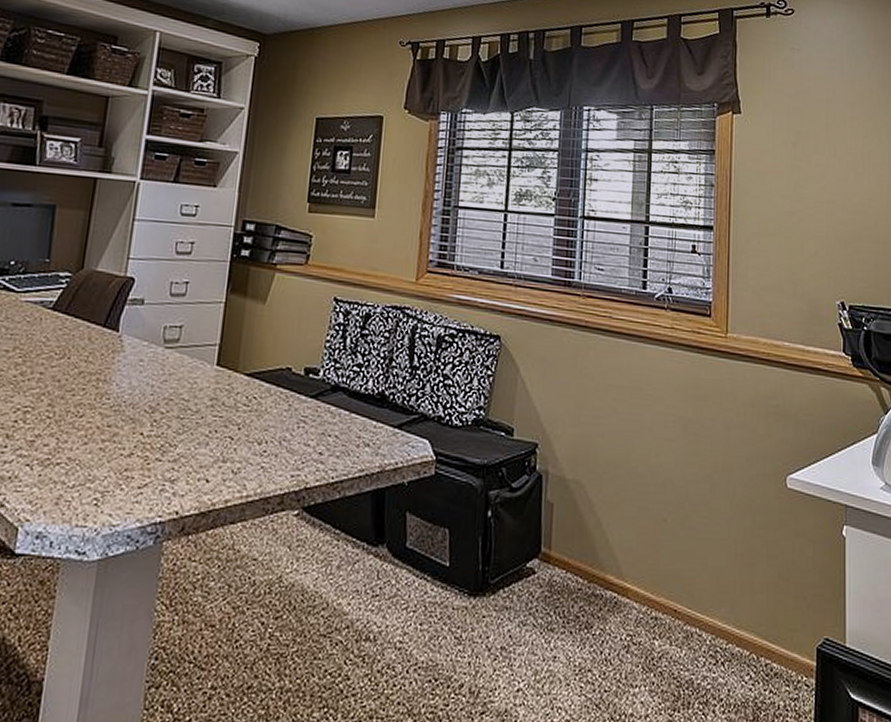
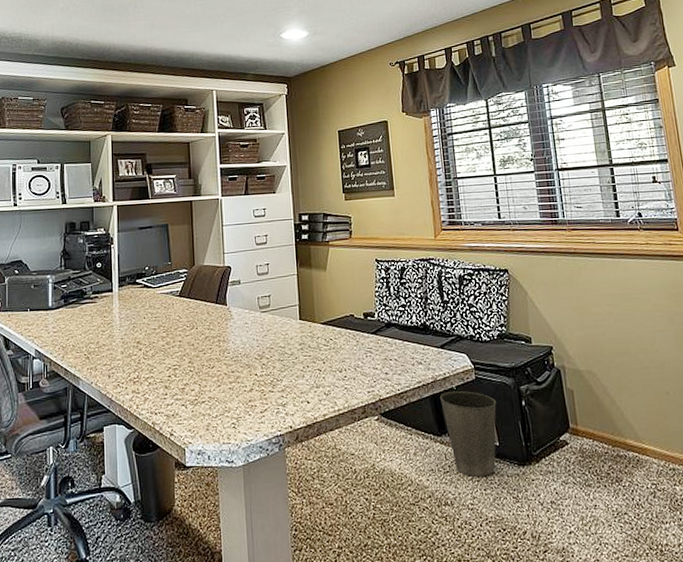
waste basket: none [385,488,456,605] -> present [440,391,497,477]

